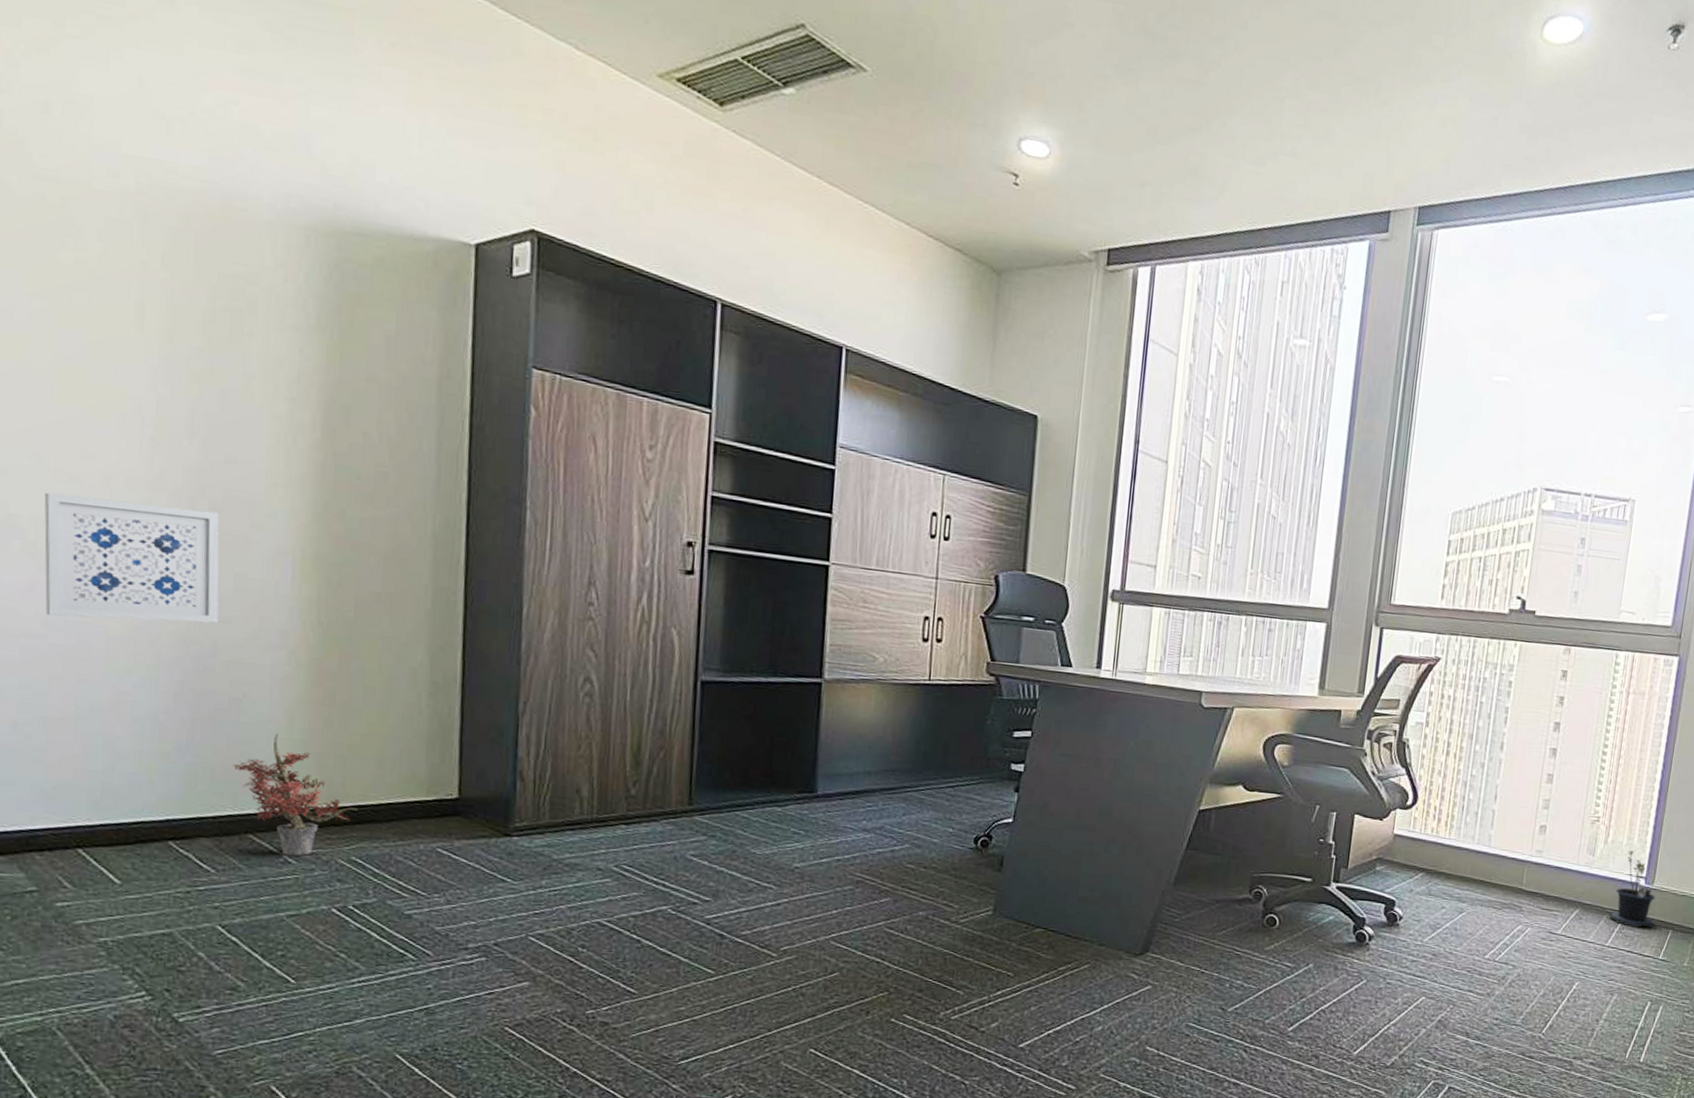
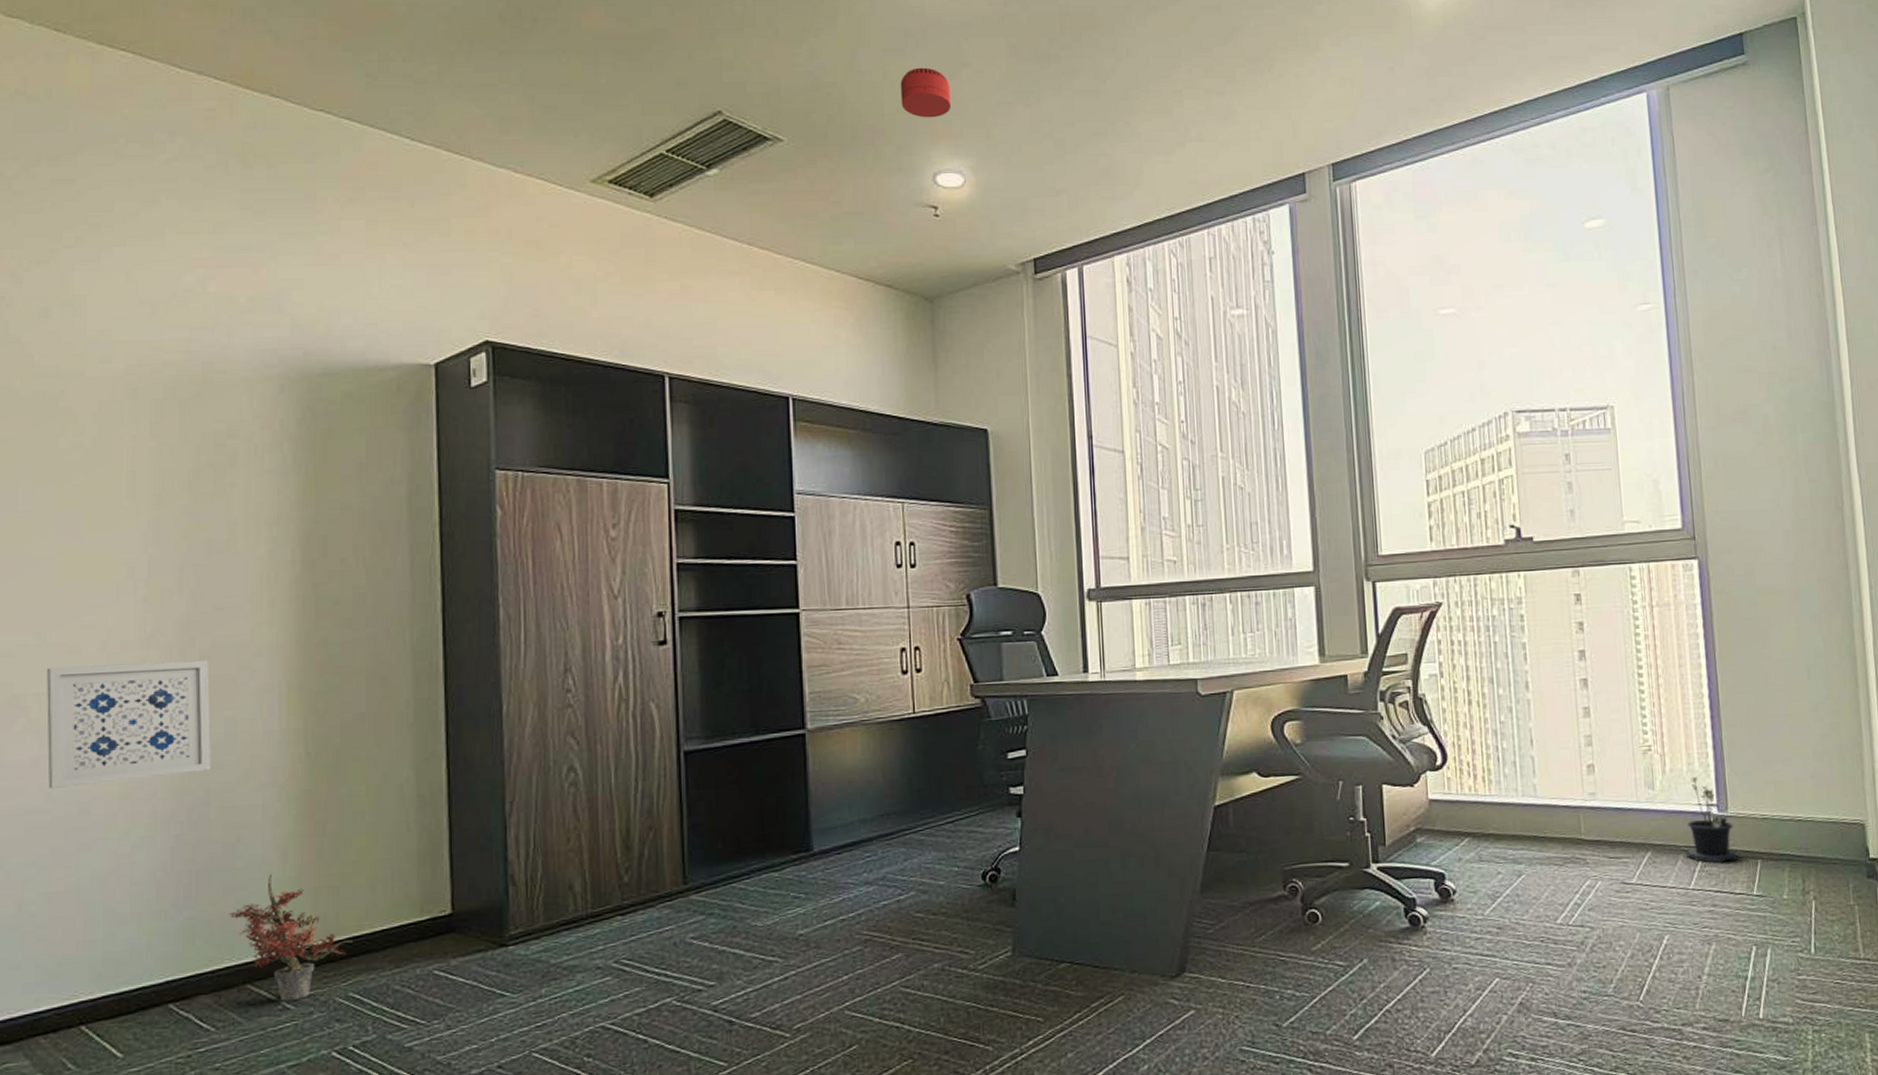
smoke detector: none [995,18,1049,78] -> present [900,67,952,118]

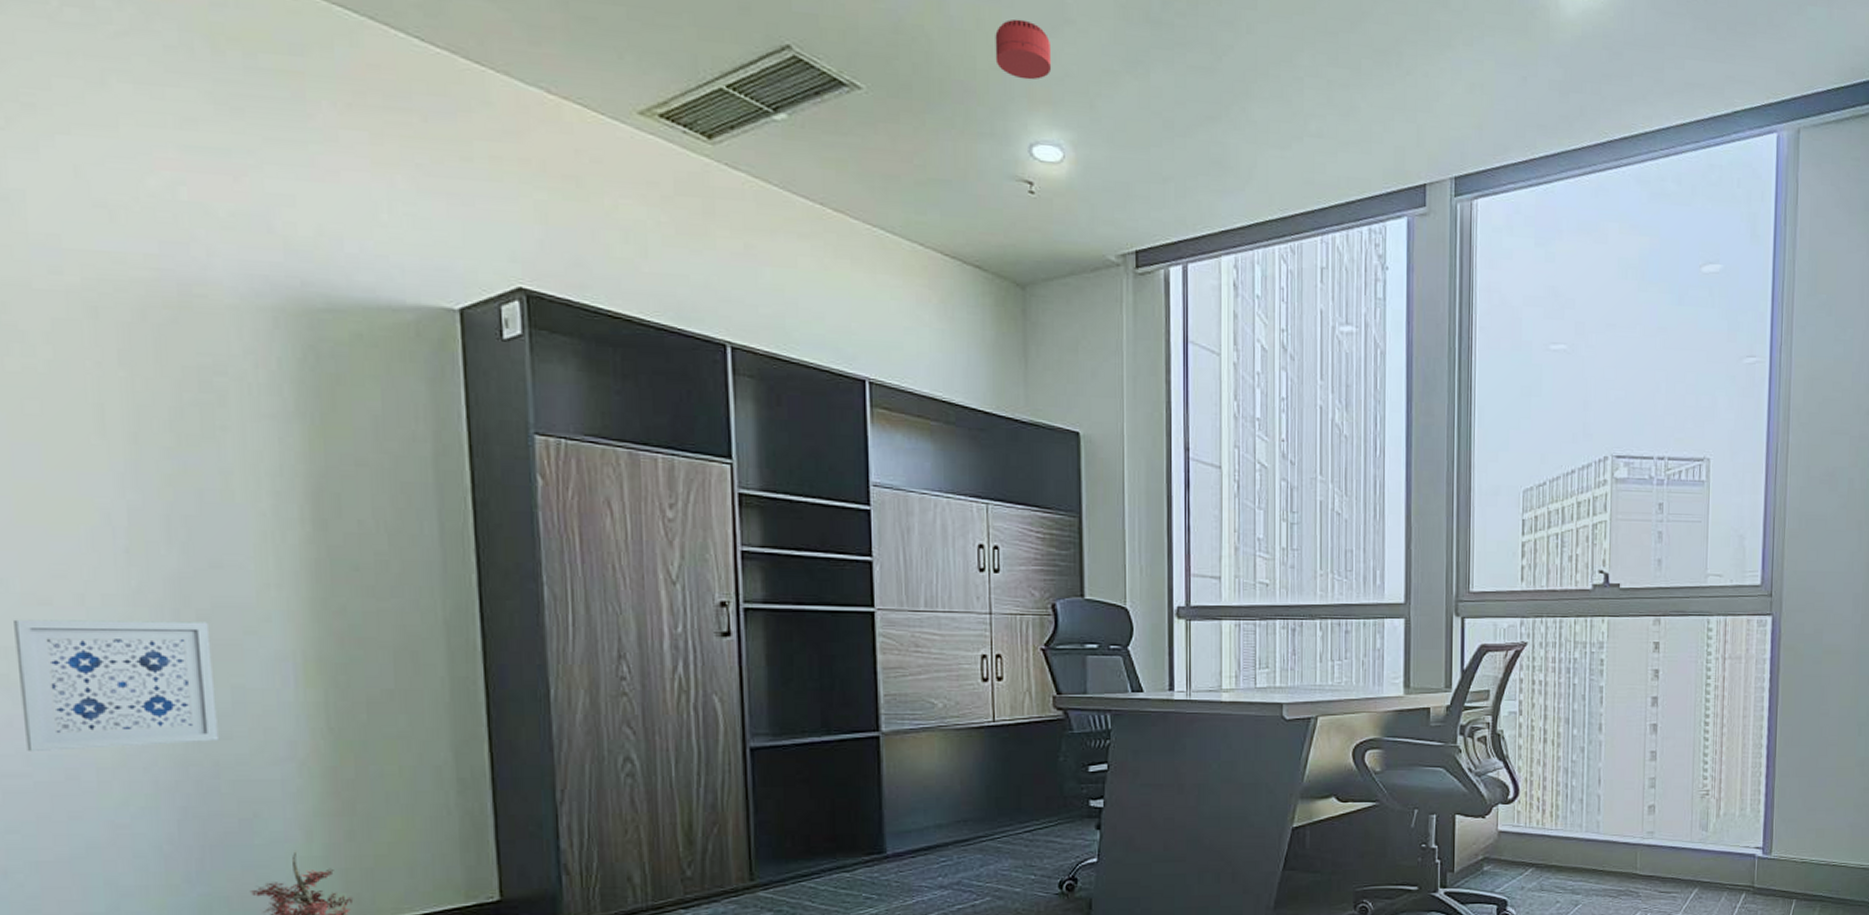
potted plant: present [1686,776,1740,863] -> none [1730,820,1777,901]

